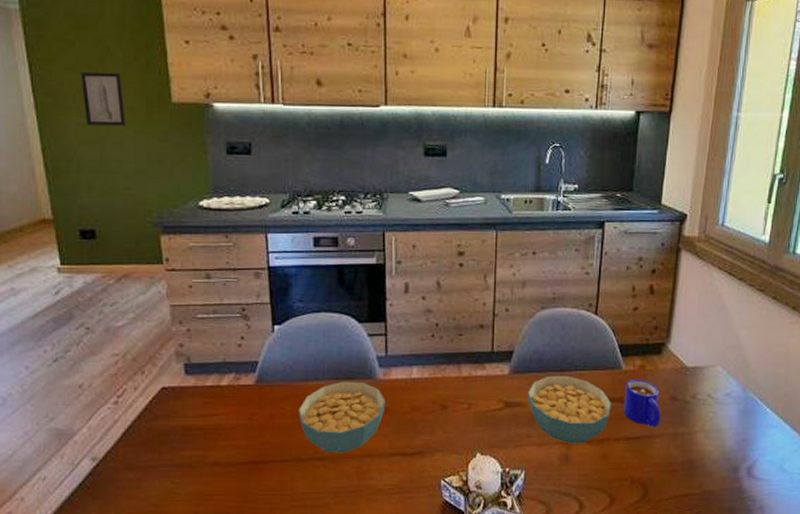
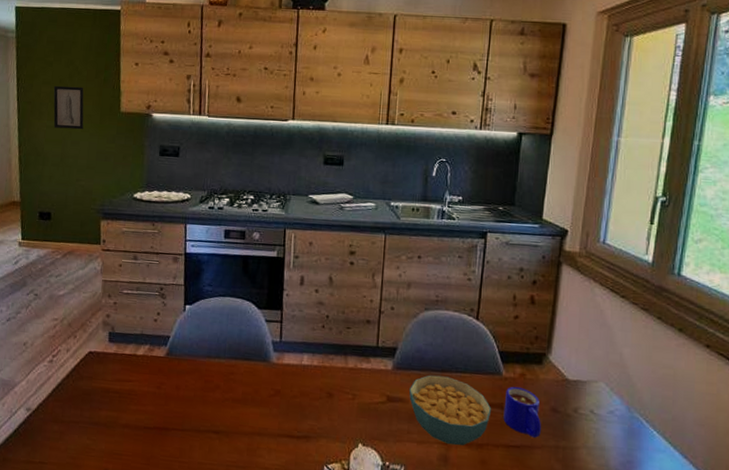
cereal bowl: present [298,381,386,453] -> none [200,361,278,429]

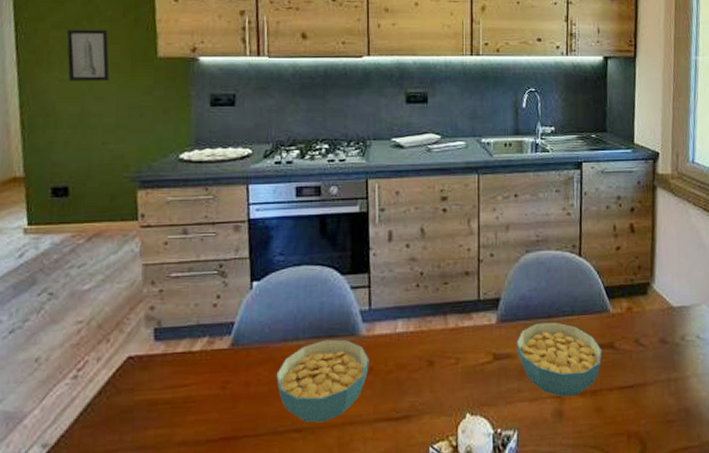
cereal bowl: none [200,361,278,429] -> present [276,339,369,423]
mug: present [503,386,542,438] -> none [614,322,653,374]

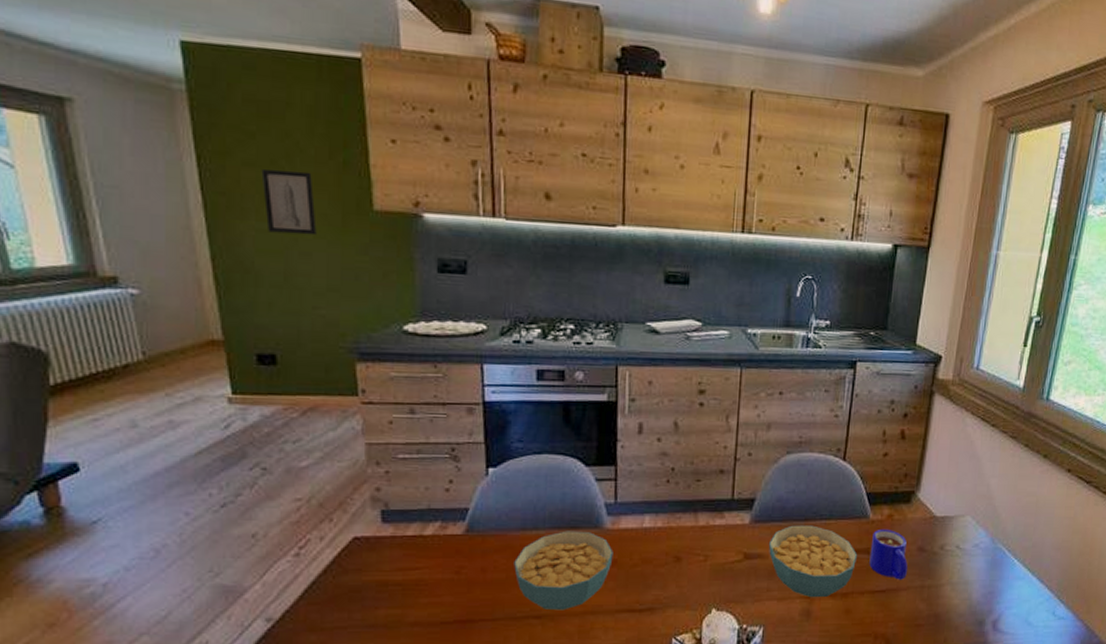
mug: none [614,322,653,374] -> present [869,528,908,580]

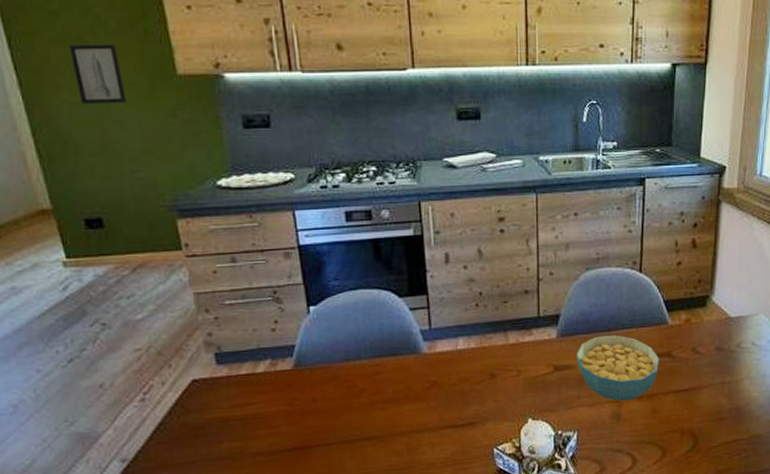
cereal bowl: present [514,531,613,611] -> none [342,357,433,432]
mug: present [869,528,908,580] -> none [671,332,708,379]

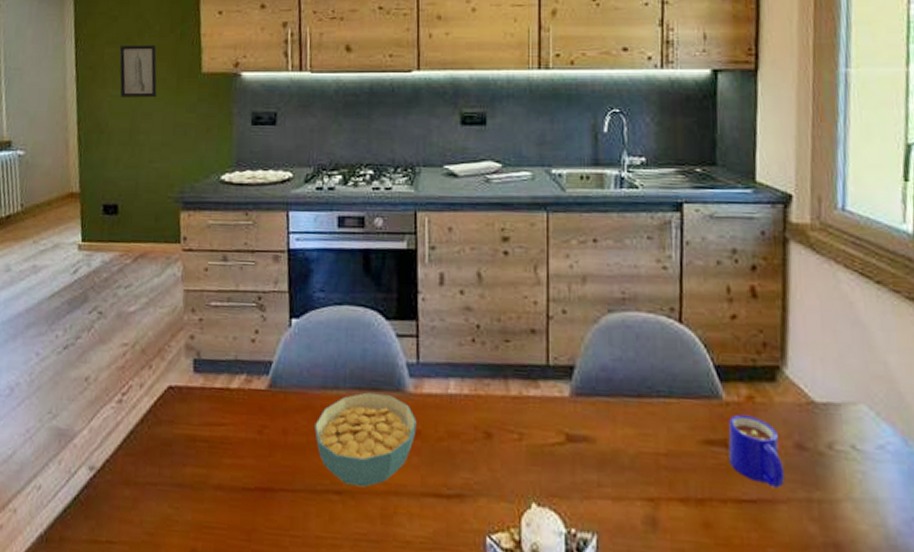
cereal bowl: none [342,357,433,432] -> present [314,392,417,488]
cereal bowl: present [575,335,660,402] -> none [594,402,712,502]
mug: none [671,332,708,379] -> present [728,414,786,488]

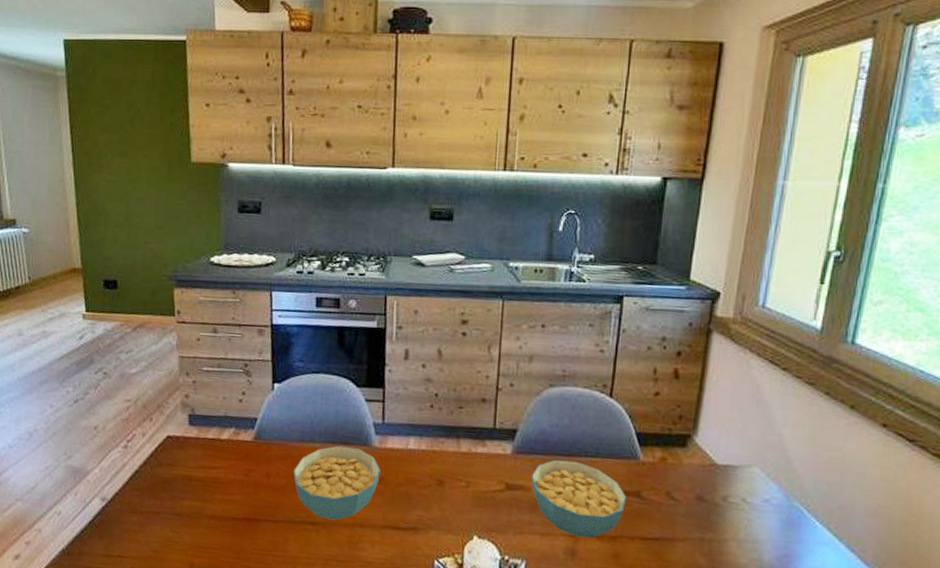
wall art: present [119,44,157,98] -> none [112,132,150,184]
cereal bowl: none [594,402,712,502] -> present [530,459,627,538]
mug: present [728,414,786,488] -> none [640,472,685,530]

